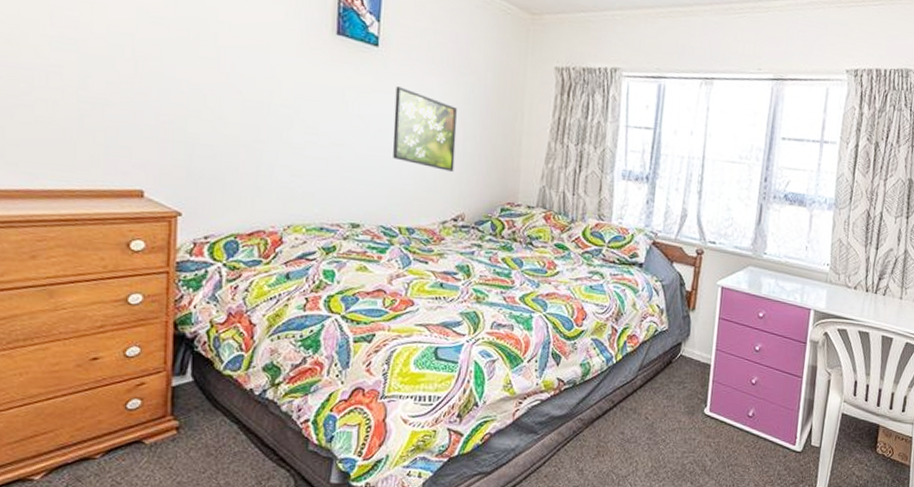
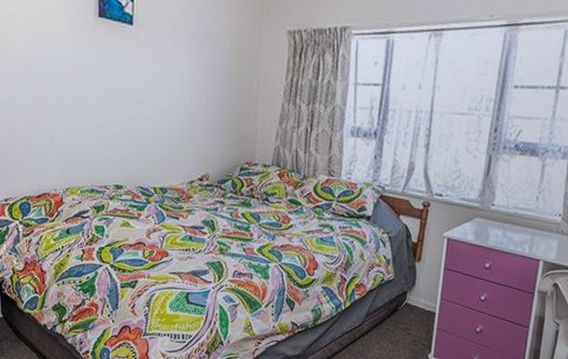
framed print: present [393,86,457,172] -> none [147,60,201,136]

